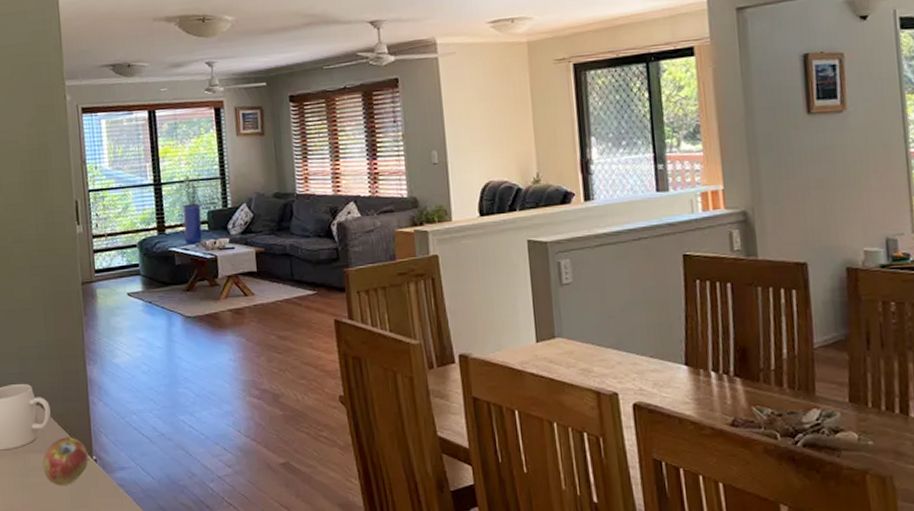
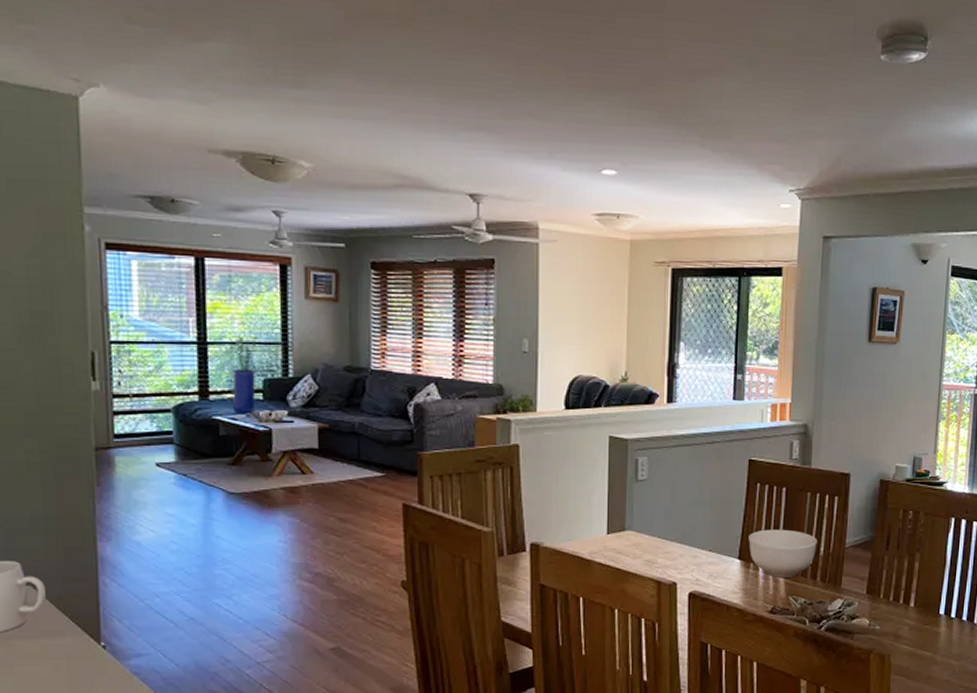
fruit: present [43,437,88,486] -> none [32,621,94,676]
bowl: none [694,330,778,385] -> present [748,529,817,577]

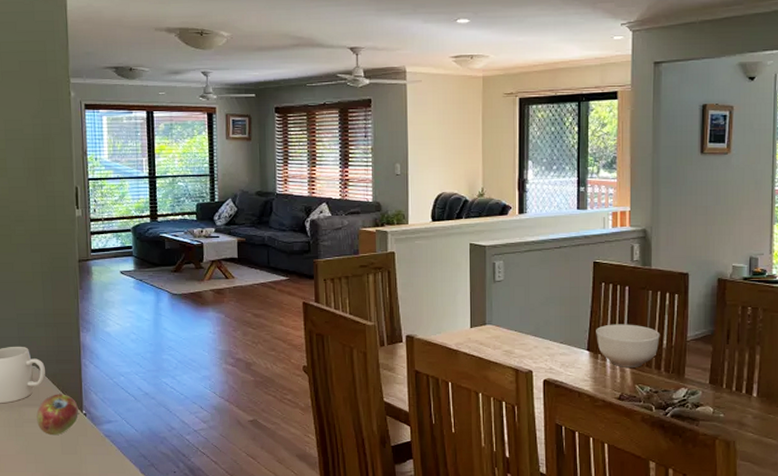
fruit: none [32,621,94,676] -> present [36,394,78,436]
vase: present [232,334,257,413] -> none [174,169,192,231]

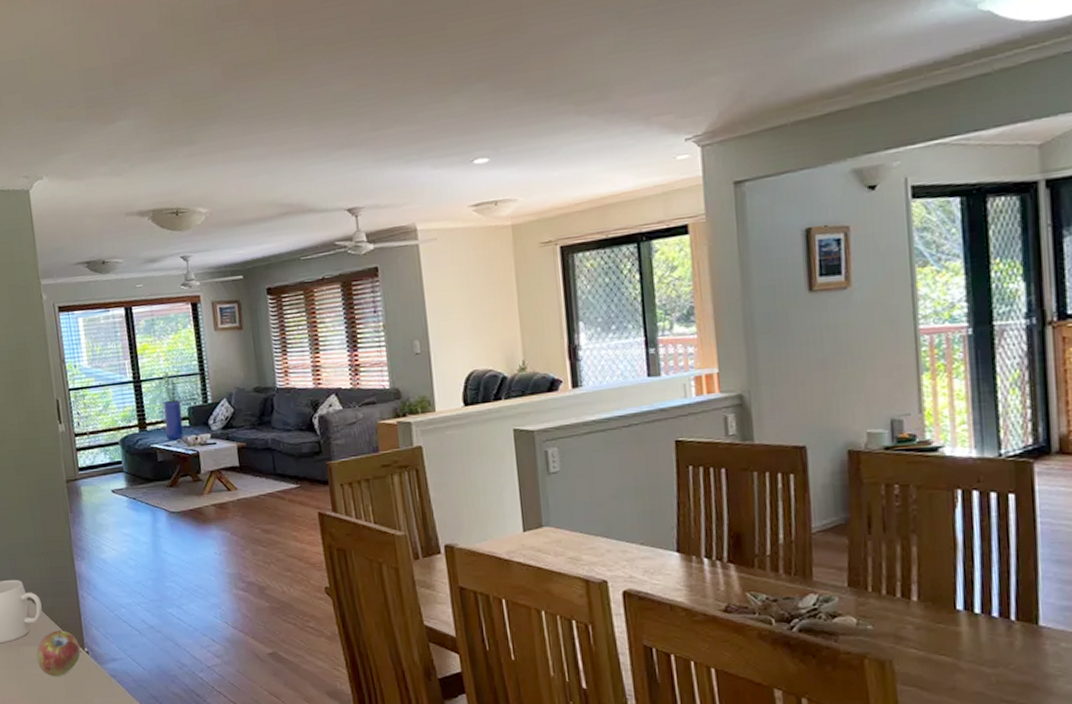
vase: none [174,169,192,231] -> present [162,369,184,440]
bowl: present [596,324,660,367] -> none [686,515,774,571]

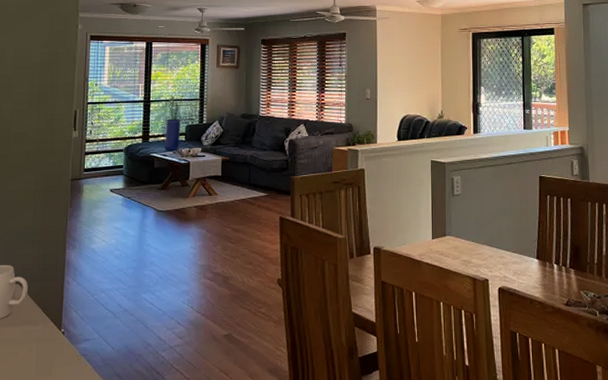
fruit: present [36,630,81,677] -> none [14,312,57,356]

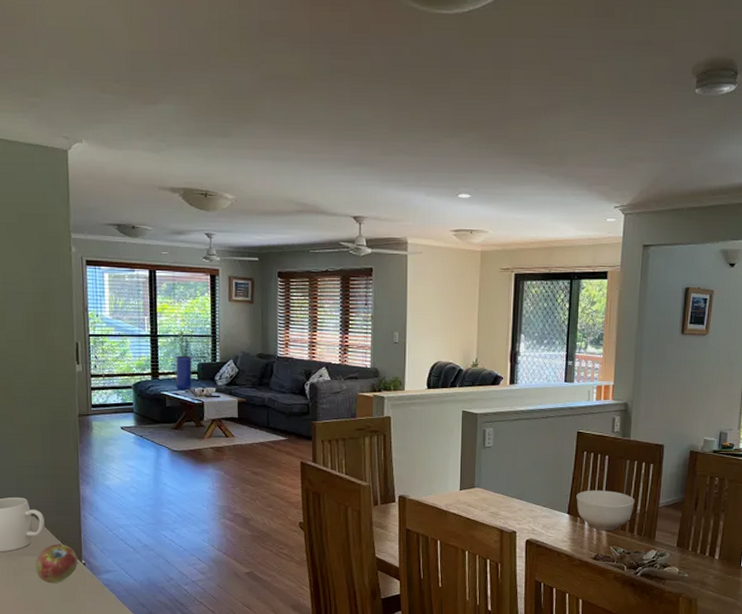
fruit: none [14,312,57,356] -> present [35,544,78,584]
bowl: none [543,233,600,274] -> present [576,490,635,530]

